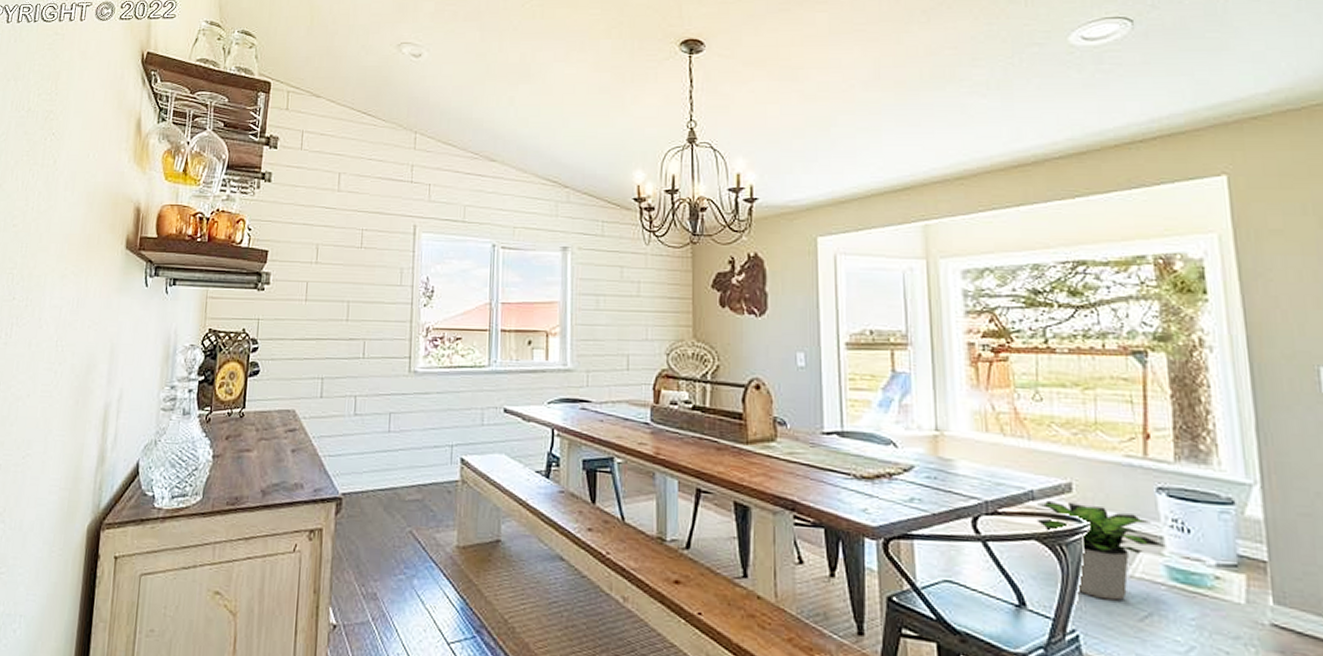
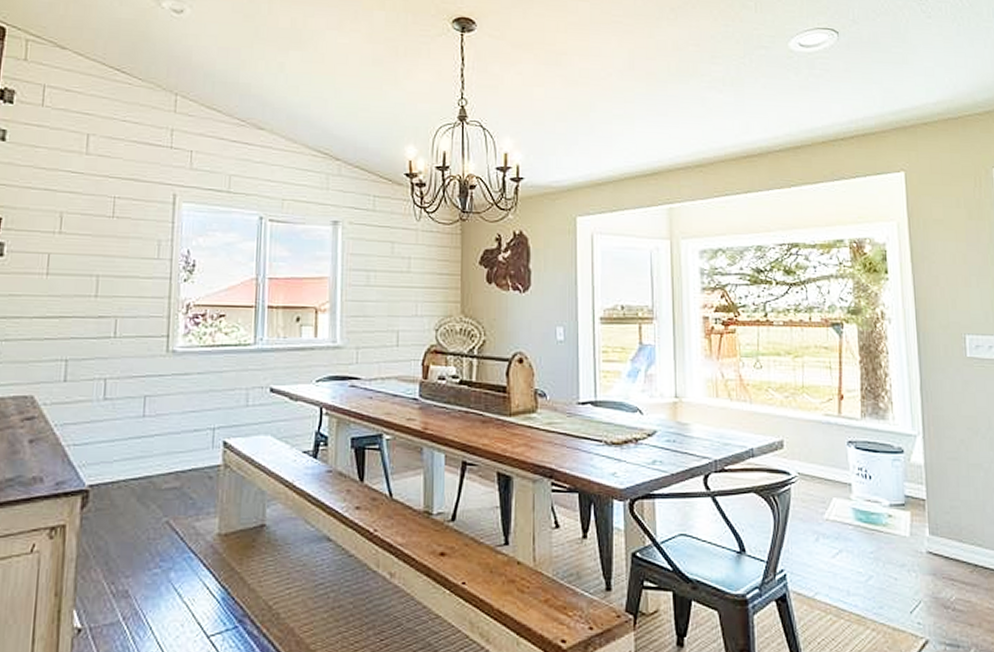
potted plant: present [1036,500,1166,601] -> none [755,457,853,541]

